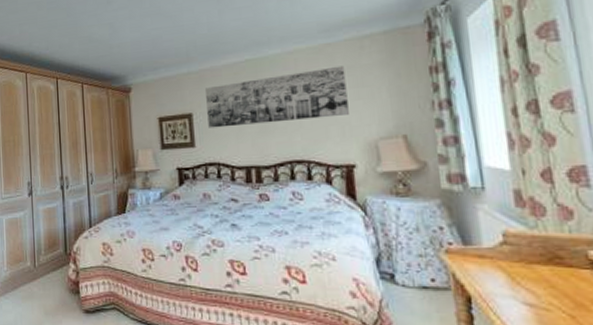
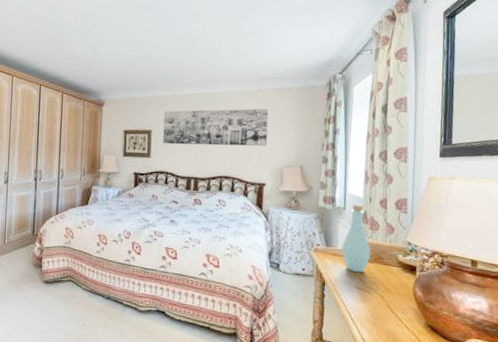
bottle: none [489,181,540,281] -> present [342,204,371,273]

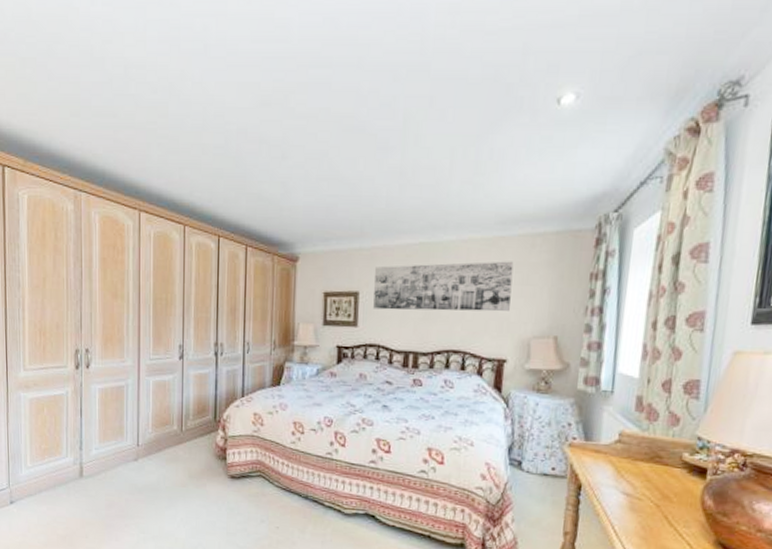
bottle: present [342,204,371,273] -> none [606,387,646,475]

